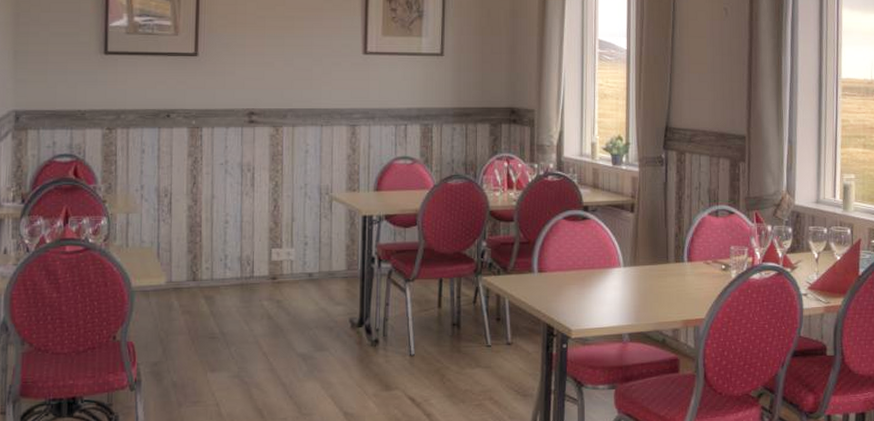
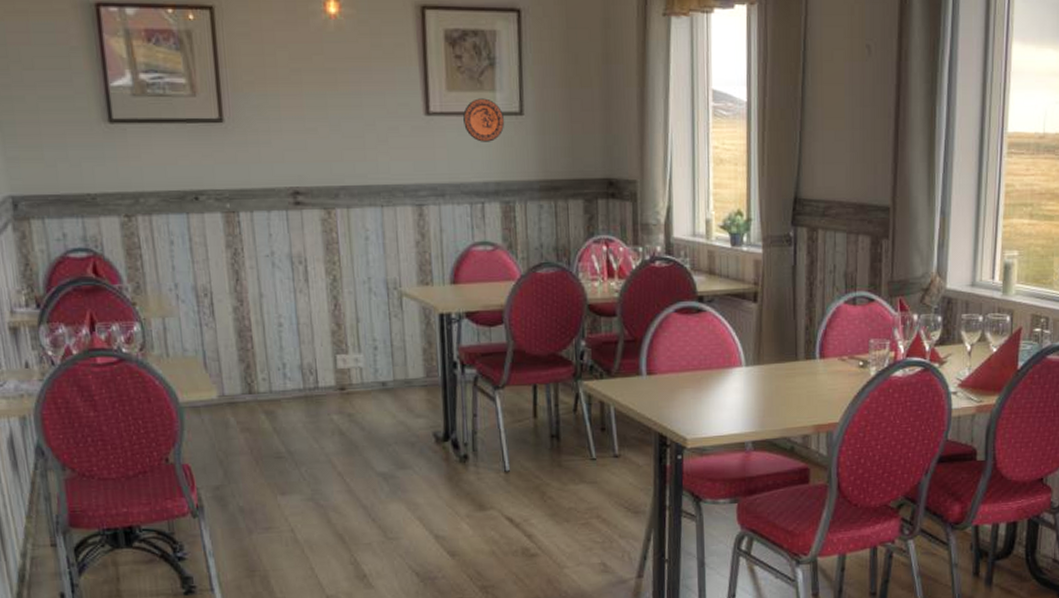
decorative plate: none [394,42,428,76] -> present [463,98,505,142]

